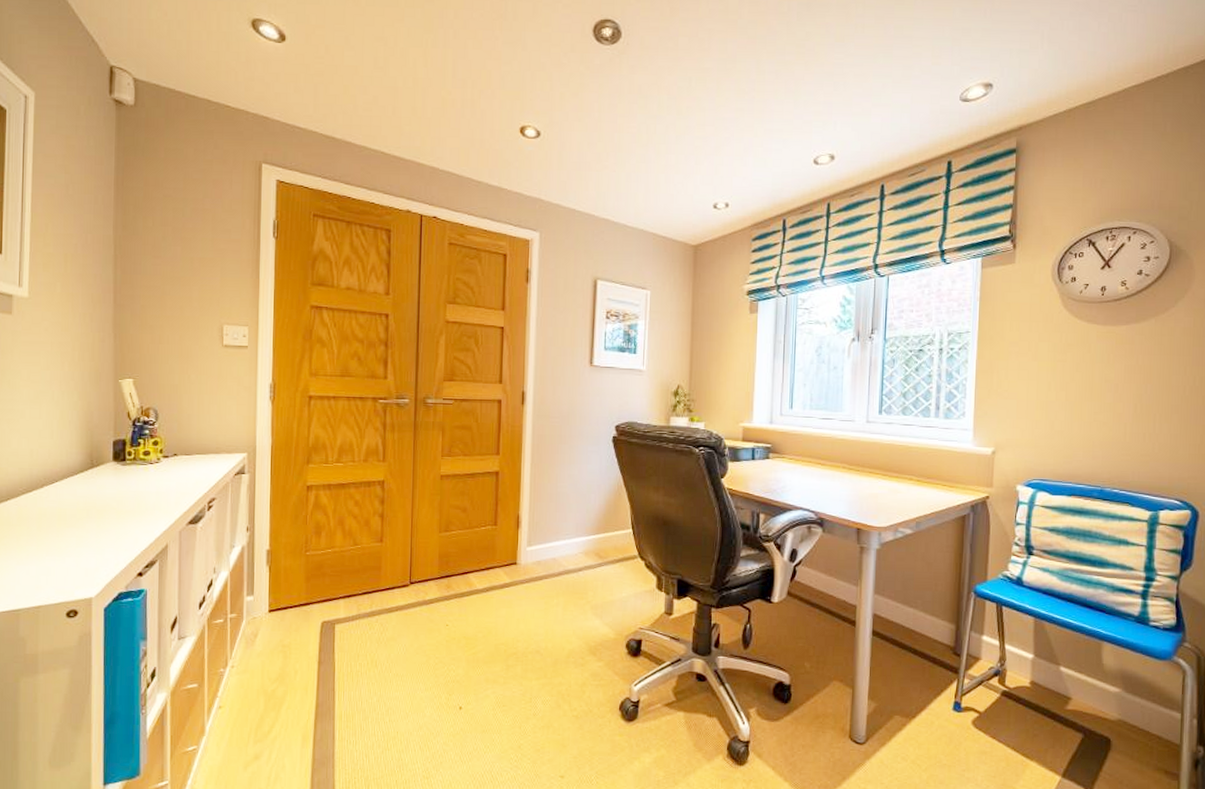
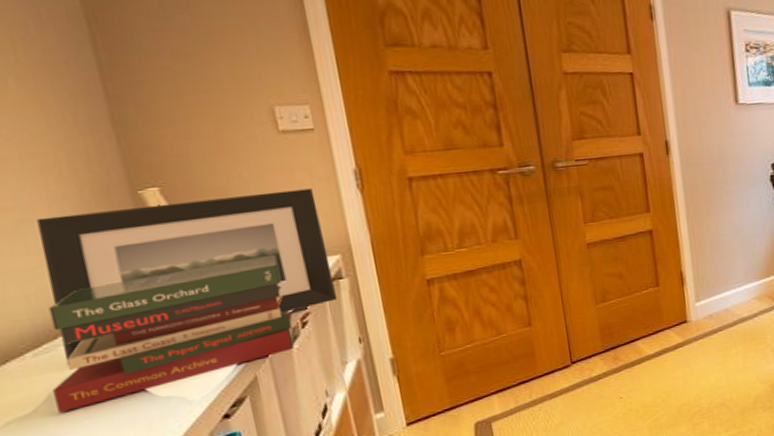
books: none [31,445,204,548] -> present [48,254,296,414]
picture frame: none [44,391,238,510] -> present [37,188,338,366]

